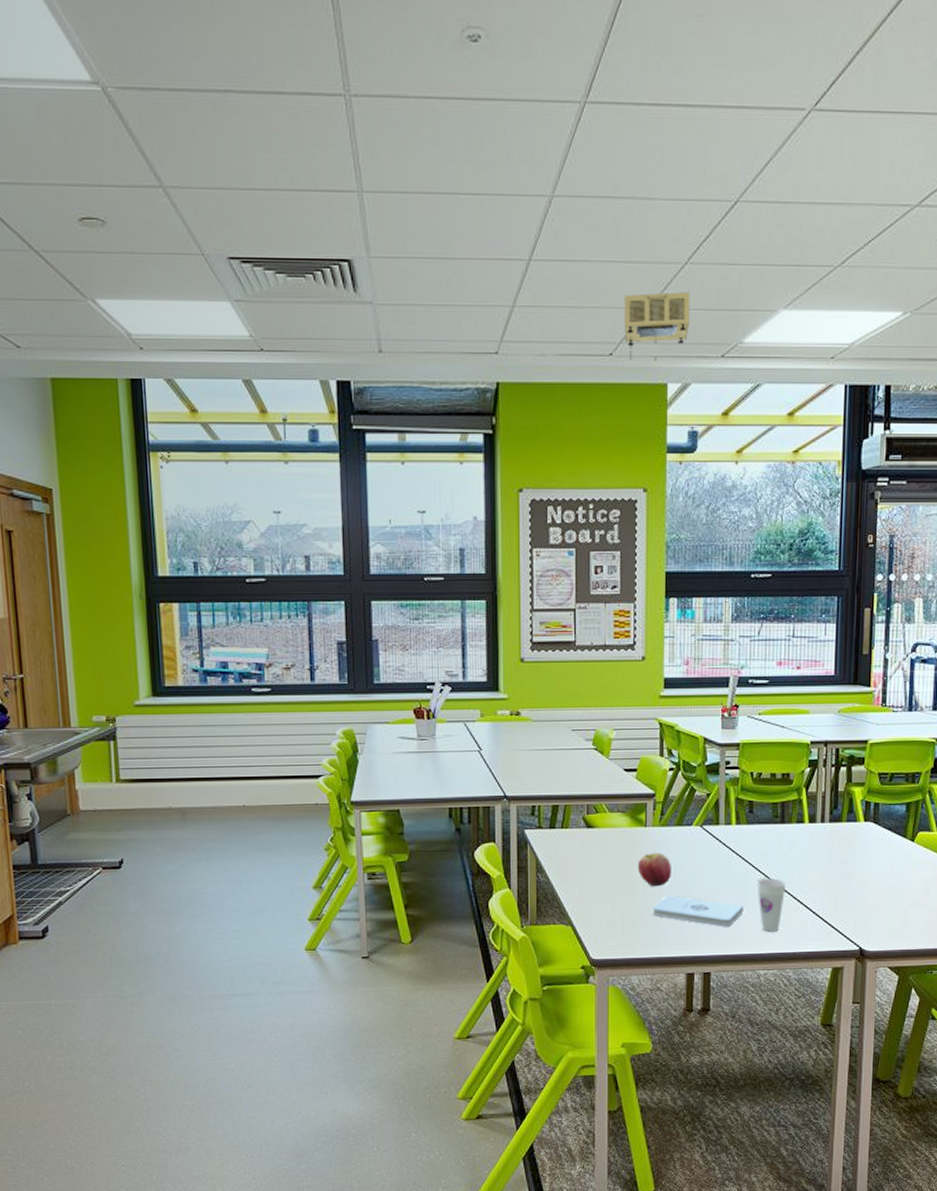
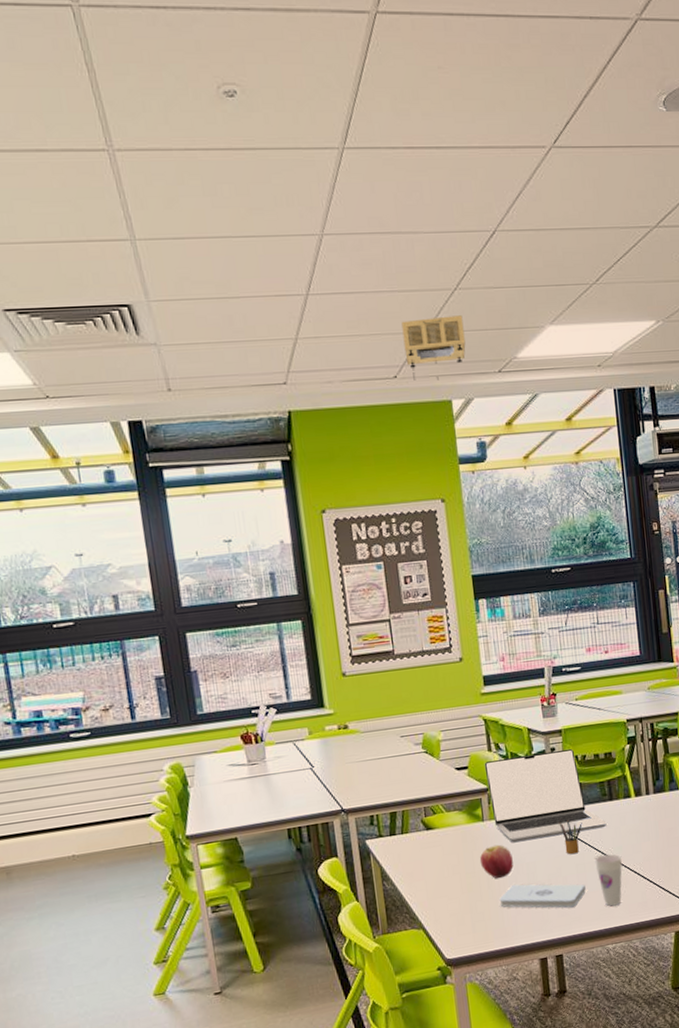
laptop: none [654,765,775,852] -> present [484,749,607,842]
pencil box: none [724,836,749,873] -> present [559,819,583,855]

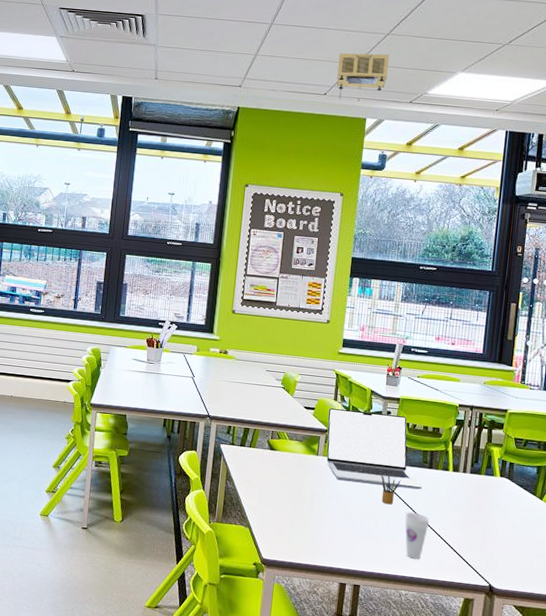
apple: present [479,844,513,878] -> none [307,477,335,506]
notepad: present [499,884,586,908] -> none [316,515,392,549]

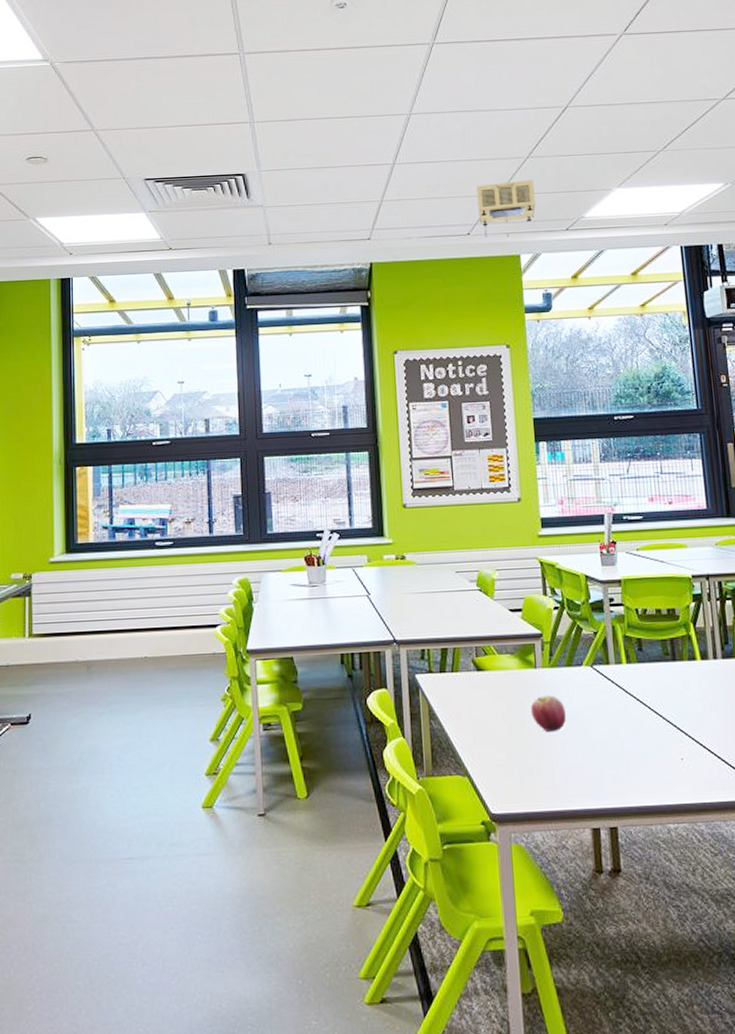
apple: none [307,477,335,506] -> present [530,695,566,731]
laptop: present [326,408,423,490] -> none [539,601,669,694]
pencil box: present [380,473,401,505] -> none [616,676,642,716]
cup: present [404,512,430,559] -> none [655,720,686,780]

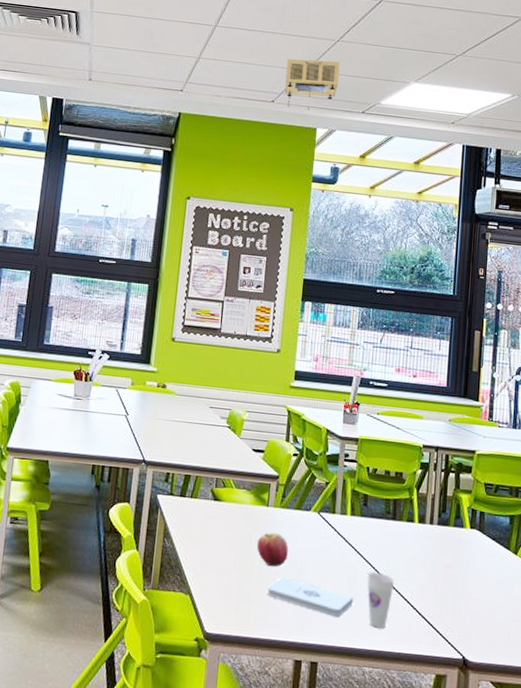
notepad: none [550,741,645,775] -> present [267,577,353,617]
cup: none [655,720,686,780] -> present [366,572,395,629]

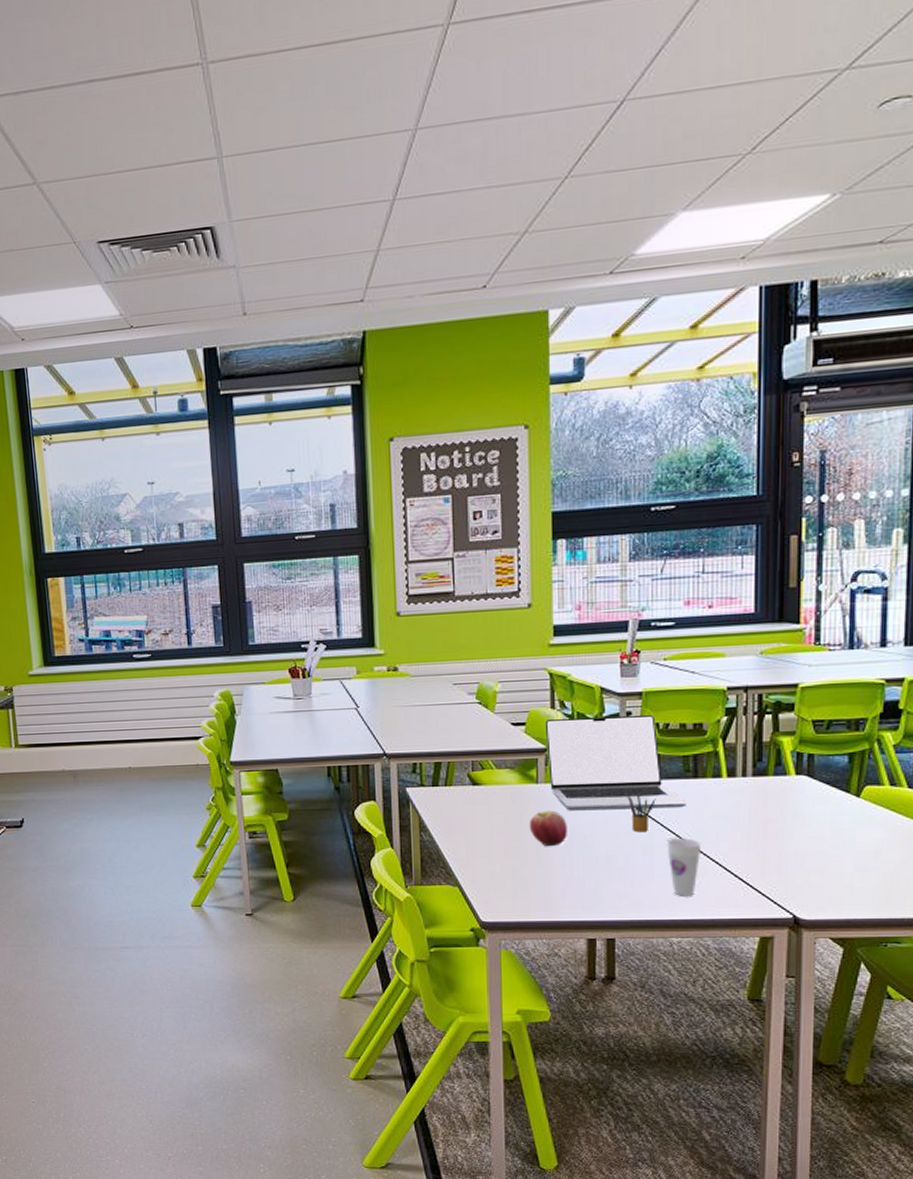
notepad: present [267,577,353,617] -> none [547,856,651,890]
laptop: none [278,451,386,545] -> present [545,715,687,810]
projector: present [285,58,340,111] -> none [497,208,572,290]
pencil box: none [339,526,362,564] -> present [627,792,656,833]

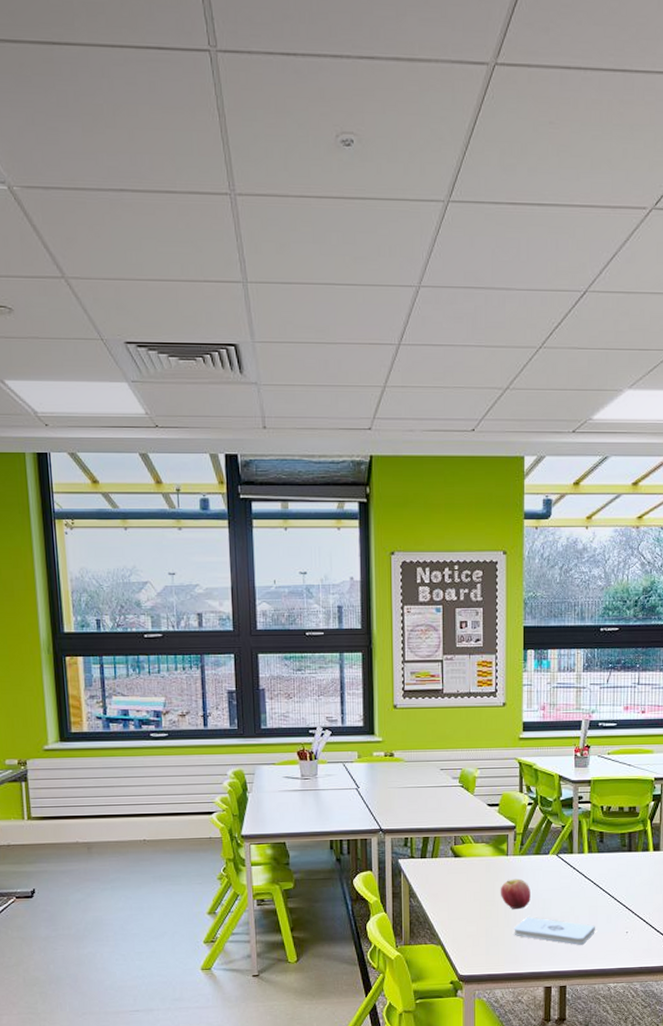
laptop: present [545,715,687,810] -> none [514,800,623,878]
notepad: none [547,856,651,890] -> present [514,917,595,945]
pencil box: present [627,792,656,833] -> none [578,863,600,897]
cup: present [667,838,702,896] -> none [607,901,634,949]

